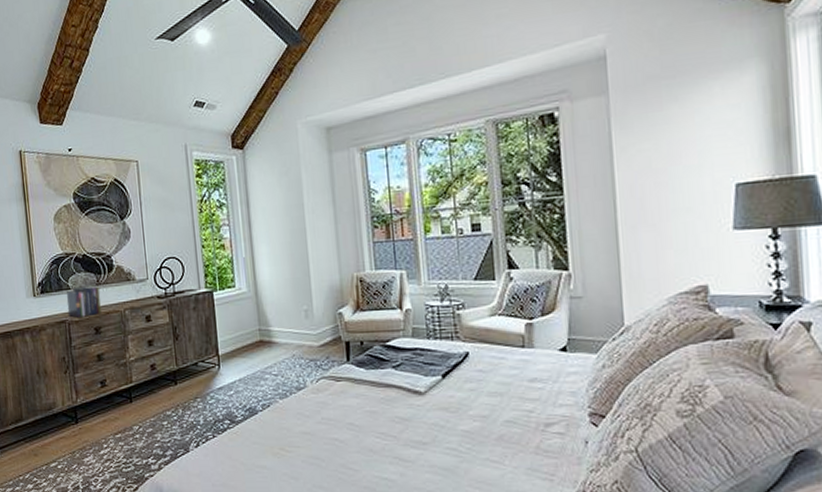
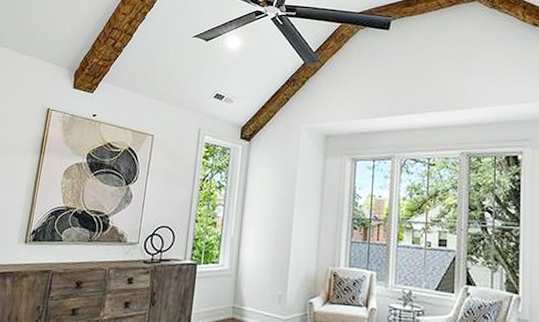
books: present [66,285,101,319] -> none [53,240,91,271]

